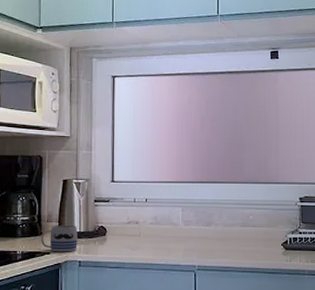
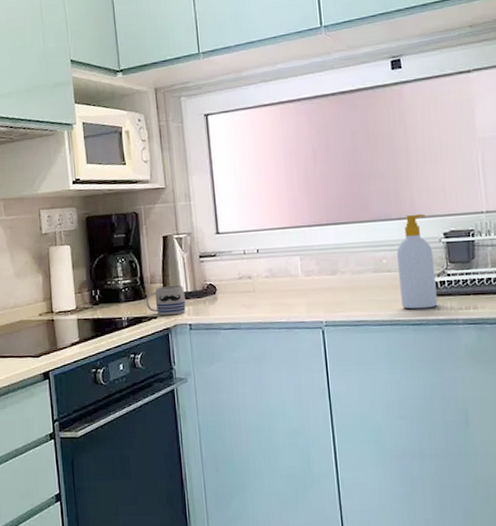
soap bottle: none [262,180,290,260] -> present [397,213,438,309]

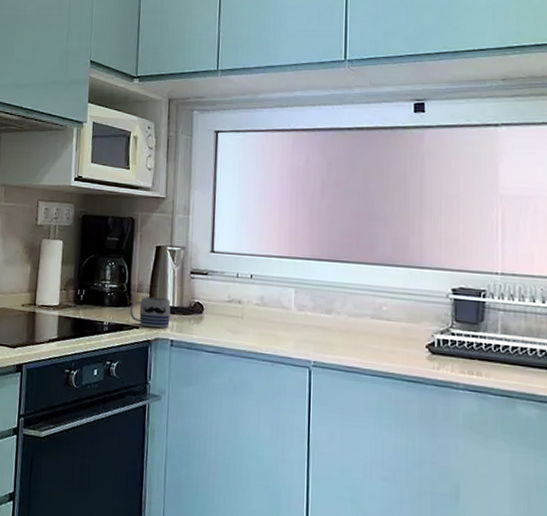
soap bottle: present [397,213,438,309] -> none [398,264,438,367]

